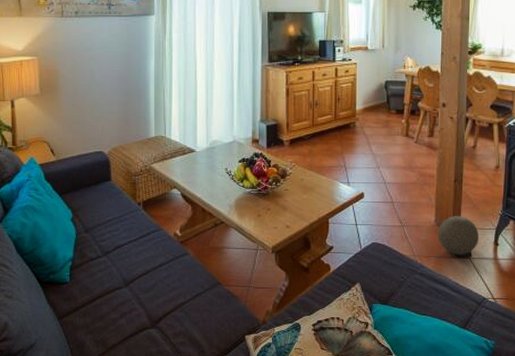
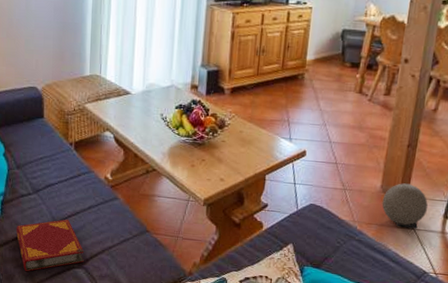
hardback book: none [85,279,157,338] -> present [15,219,84,272]

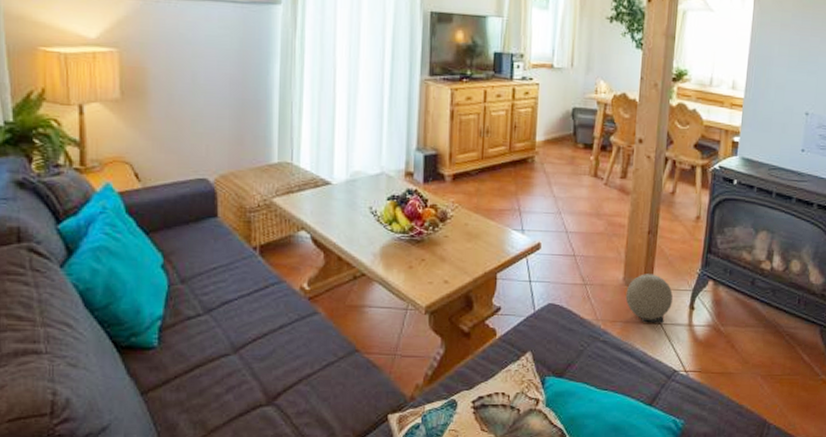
hardback book: present [15,219,84,272] -> none [179,343,275,418]

